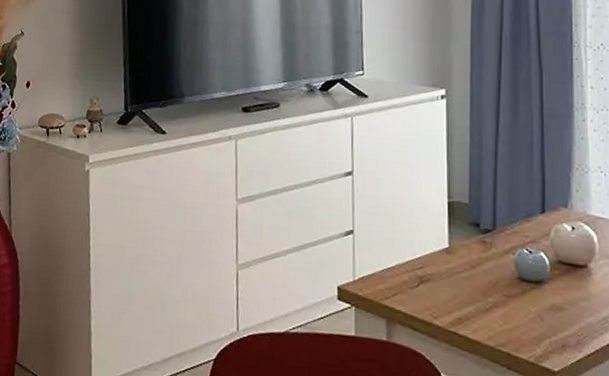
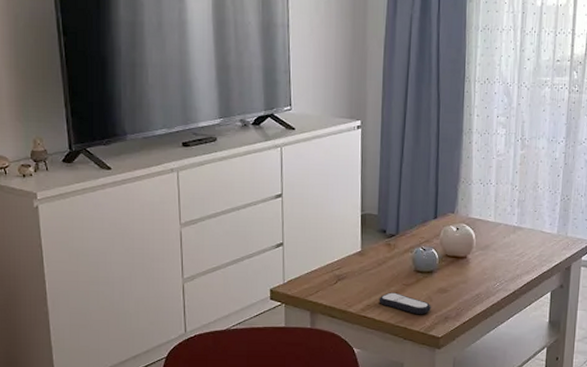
remote control: none [473,304,542,338] -> present [379,292,431,314]

